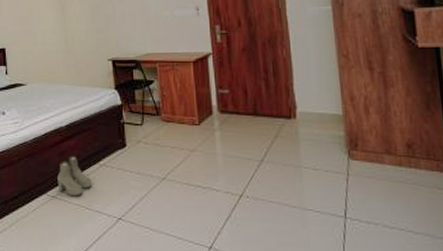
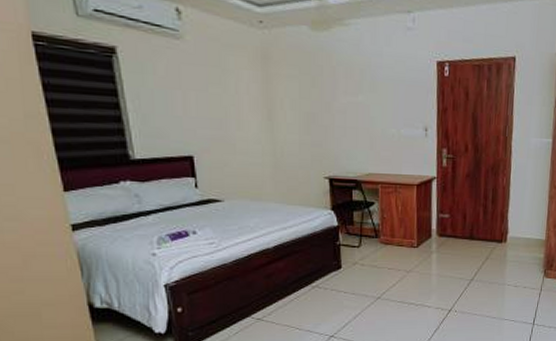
boots: present [57,156,92,197] -> none [263,278,303,318]

